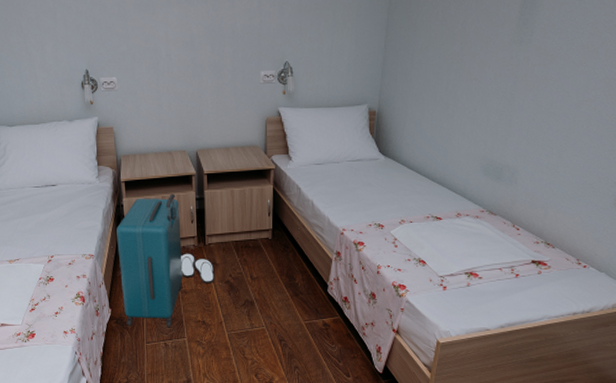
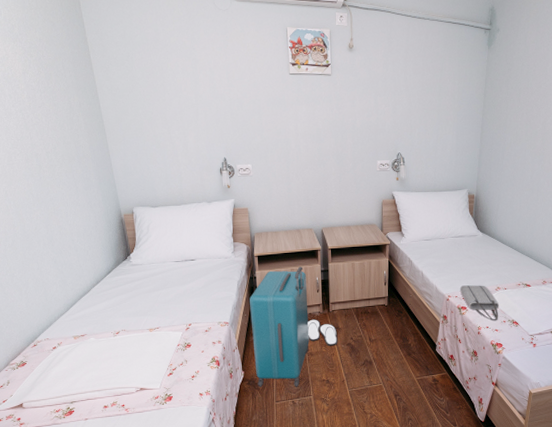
tote bag: none [357,217,404,260] -> present [460,285,500,321]

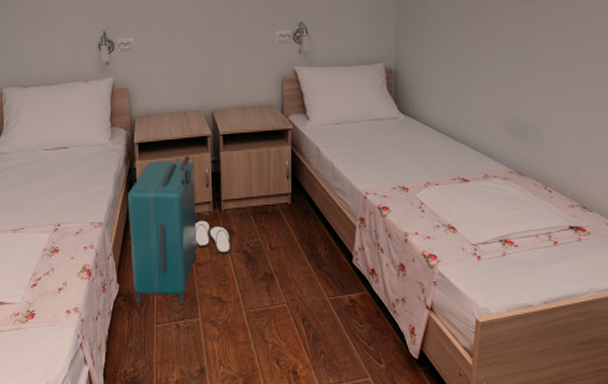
tote bag: present [460,285,500,321] -> none [380,179,431,226]

